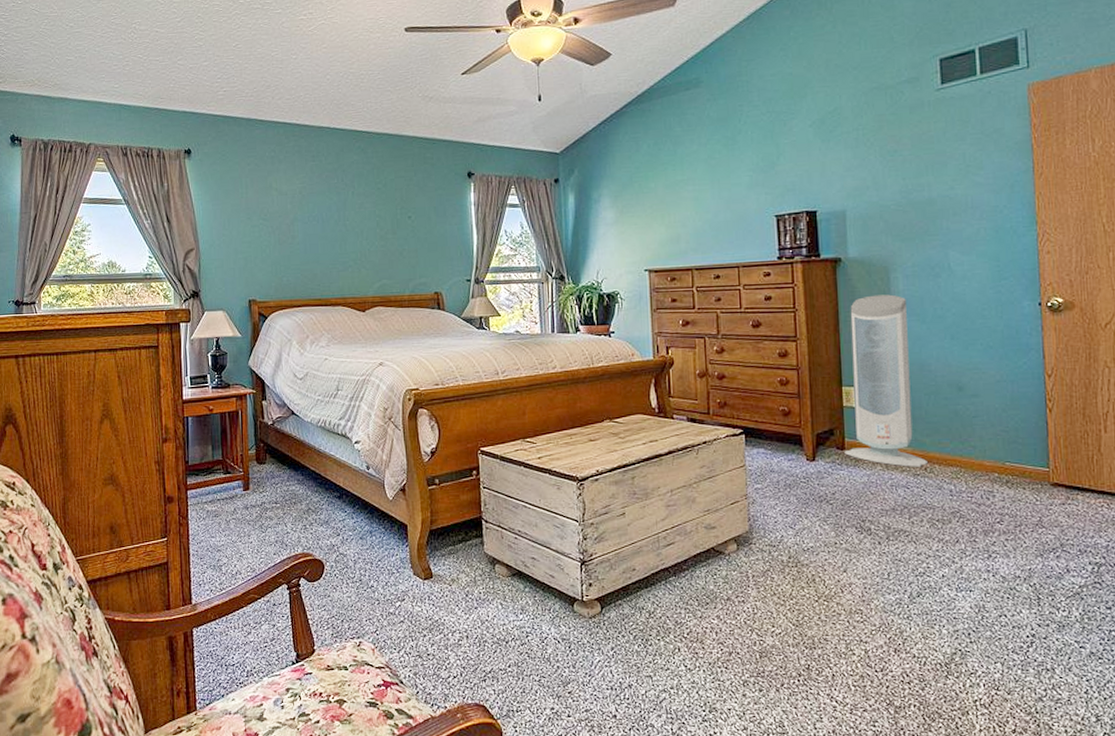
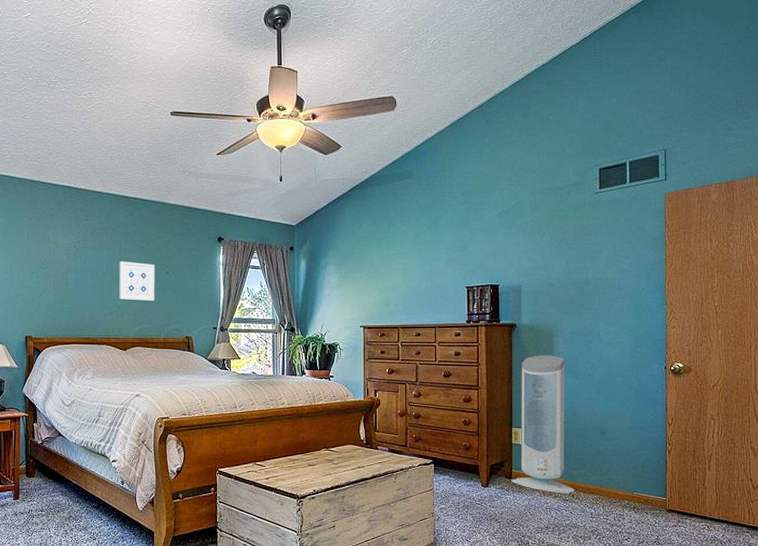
wall art: none [352,207,396,253] -> present [119,261,155,301]

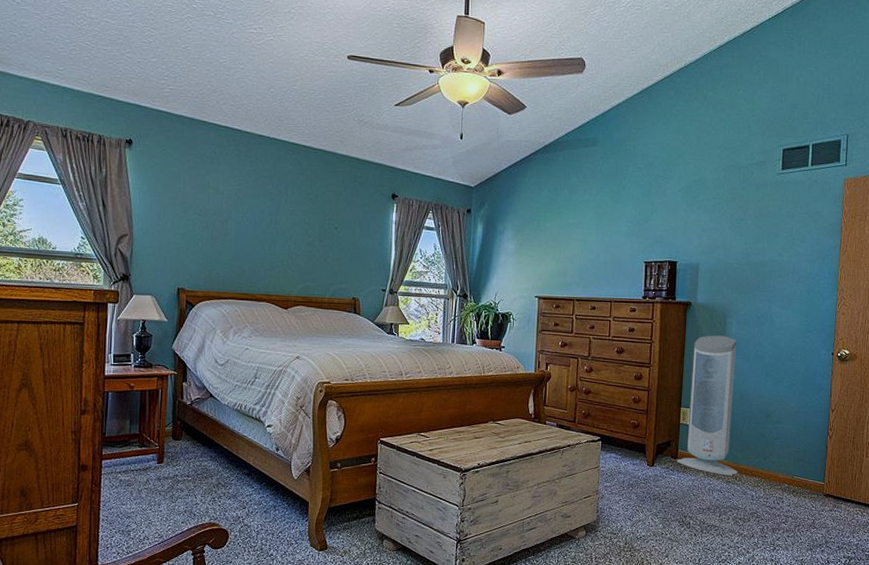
wall art: present [119,261,155,301] -> none [282,213,323,258]

